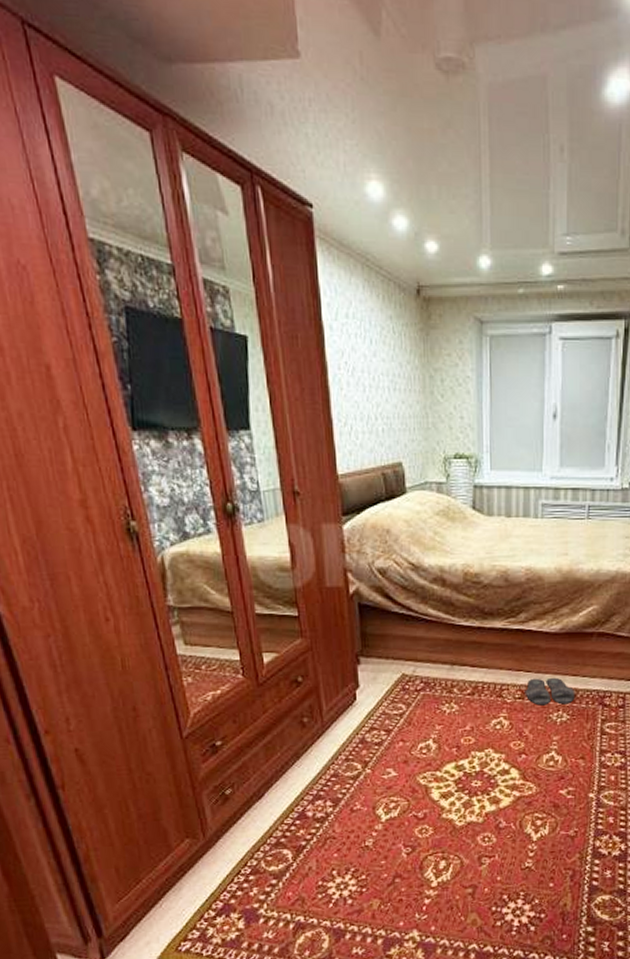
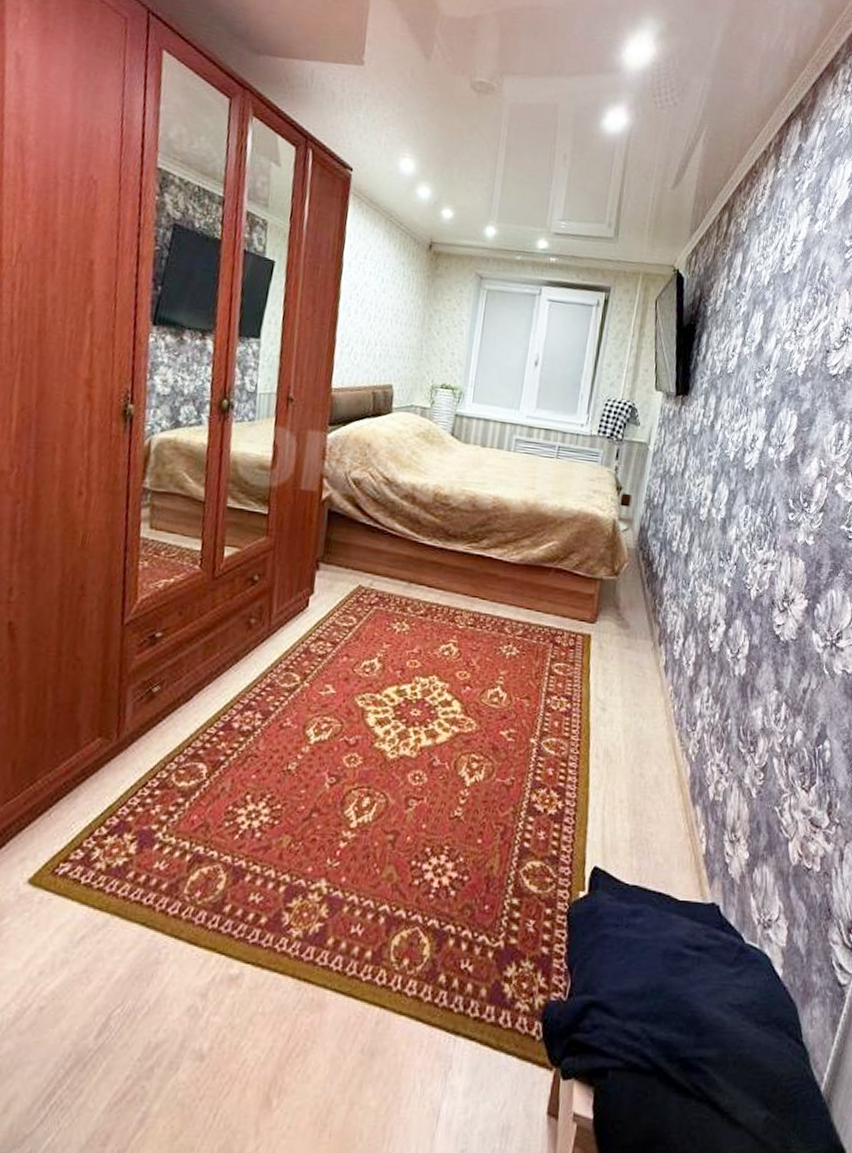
slippers: present [525,677,574,706] -> none [477,606,527,638]

